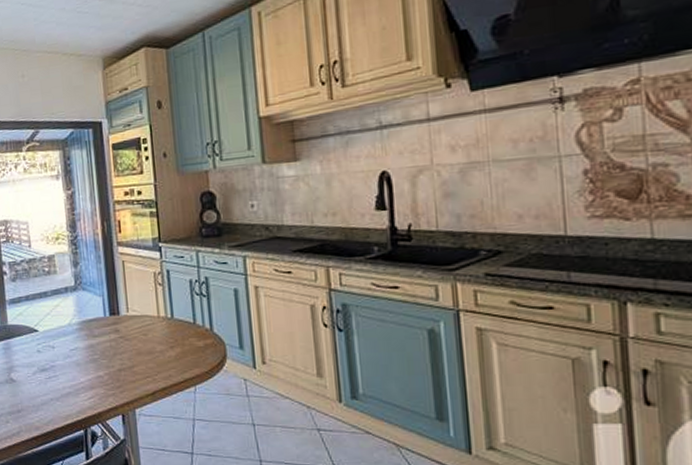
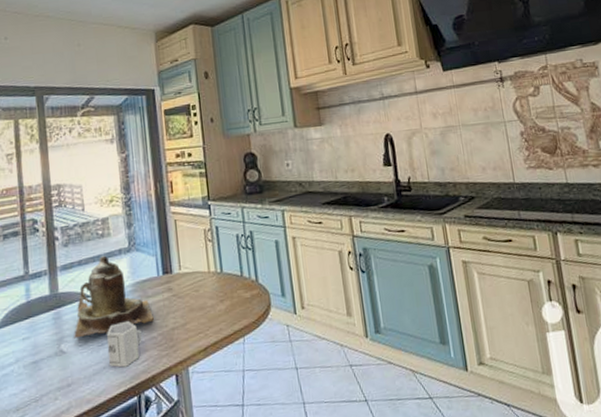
teapot: none [23,292,100,369] -> present [74,255,154,339]
cup: none [54,358,89,401] -> present [107,321,142,368]

